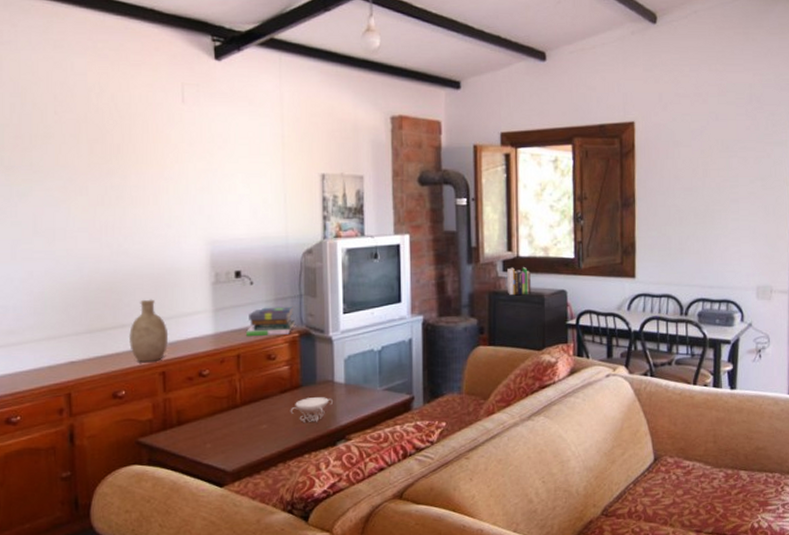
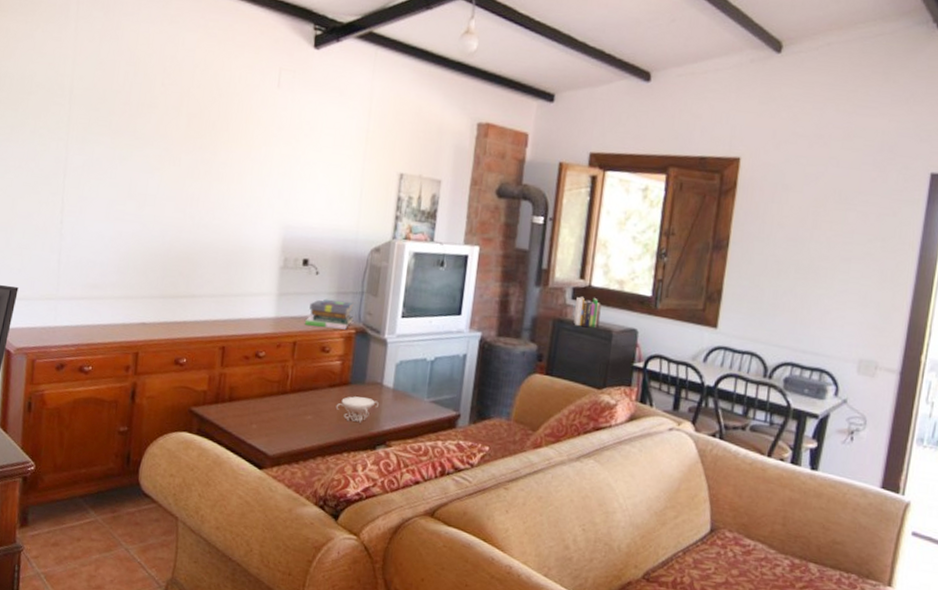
decorative vase: present [129,299,169,363] -> none [196,274,233,336]

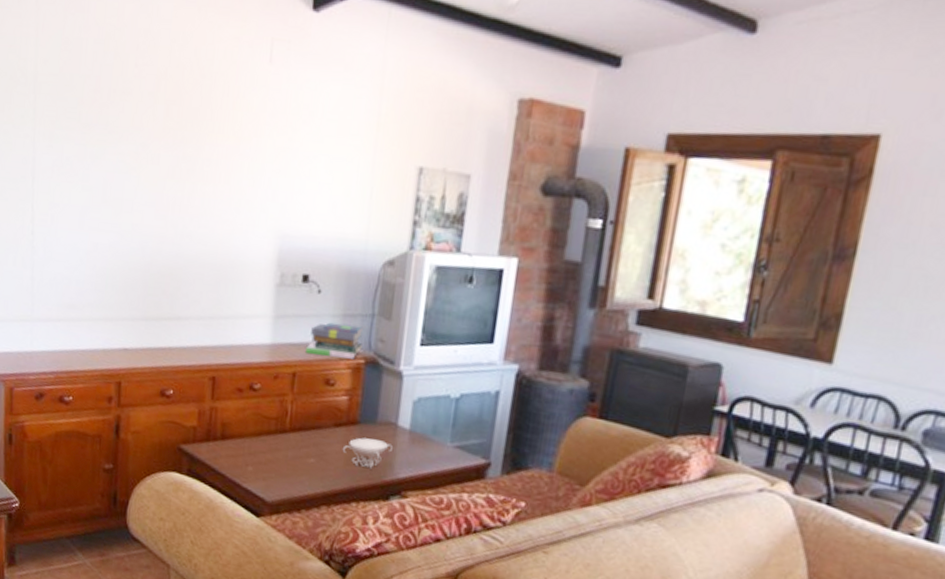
books: present [573,296,601,329] -> none [636,321,675,363]

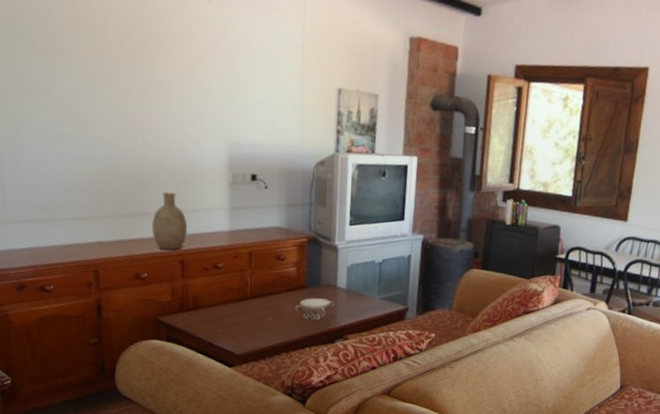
decorative vase: none [183,292,224,365] -> present [152,192,188,251]
books: present [306,322,363,360] -> none [259,211,304,239]
books: none [636,321,675,363] -> present [504,199,529,227]

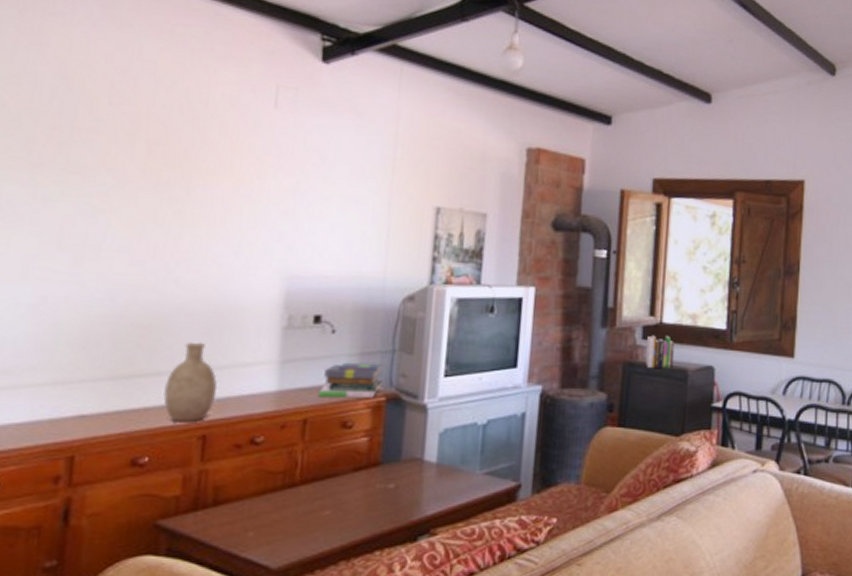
books: none [259,211,304,239] -> present [318,362,383,399]
decorative bowl: present [295,298,334,321] -> none [362,479,419,511]

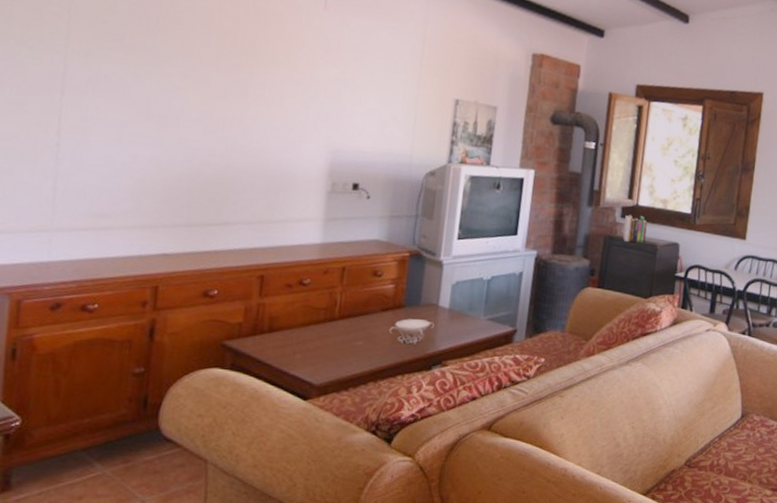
decorative vase: present [163,342,218,423] -> none [230,200,274,265]
books: present [318,362,383,399] -> none [355,223,408,253]
decorative bowl: none [362,479,419,511] -> present [388,319,434,345]

